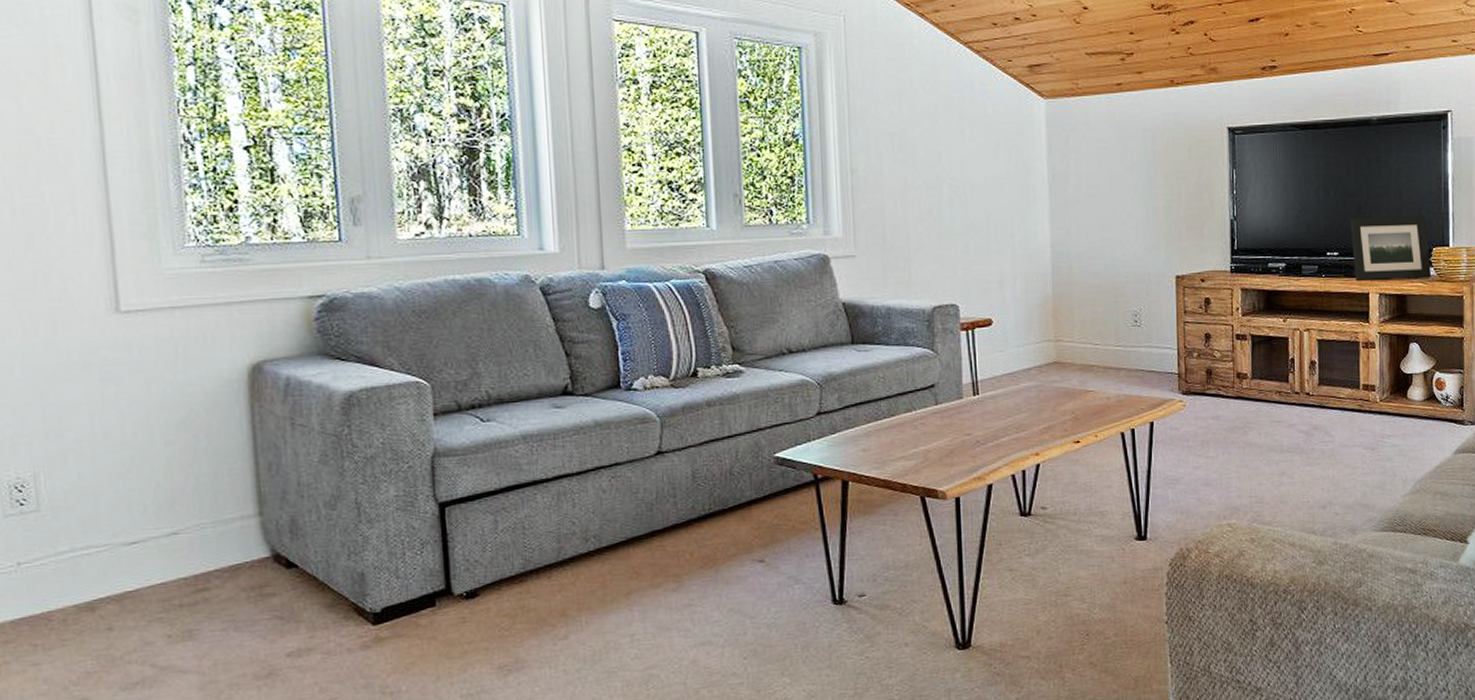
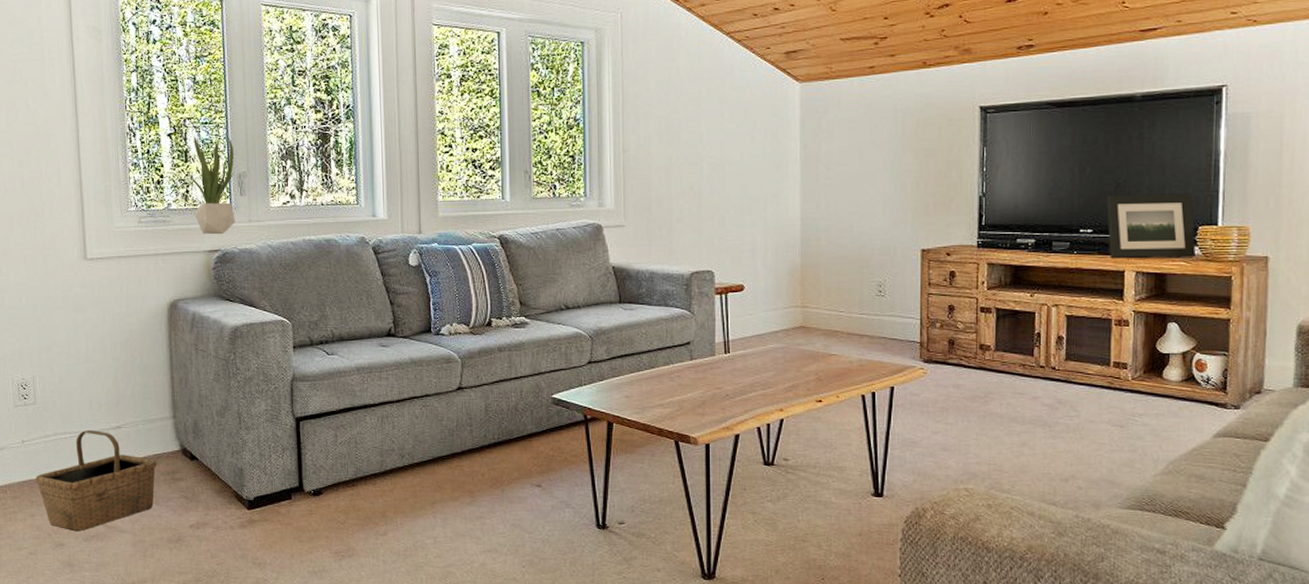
basket: none [40,539,236,680] -> present [35,429,157,532]
potted plant: none [273,150,347,276] -> present [186,136,235,235]

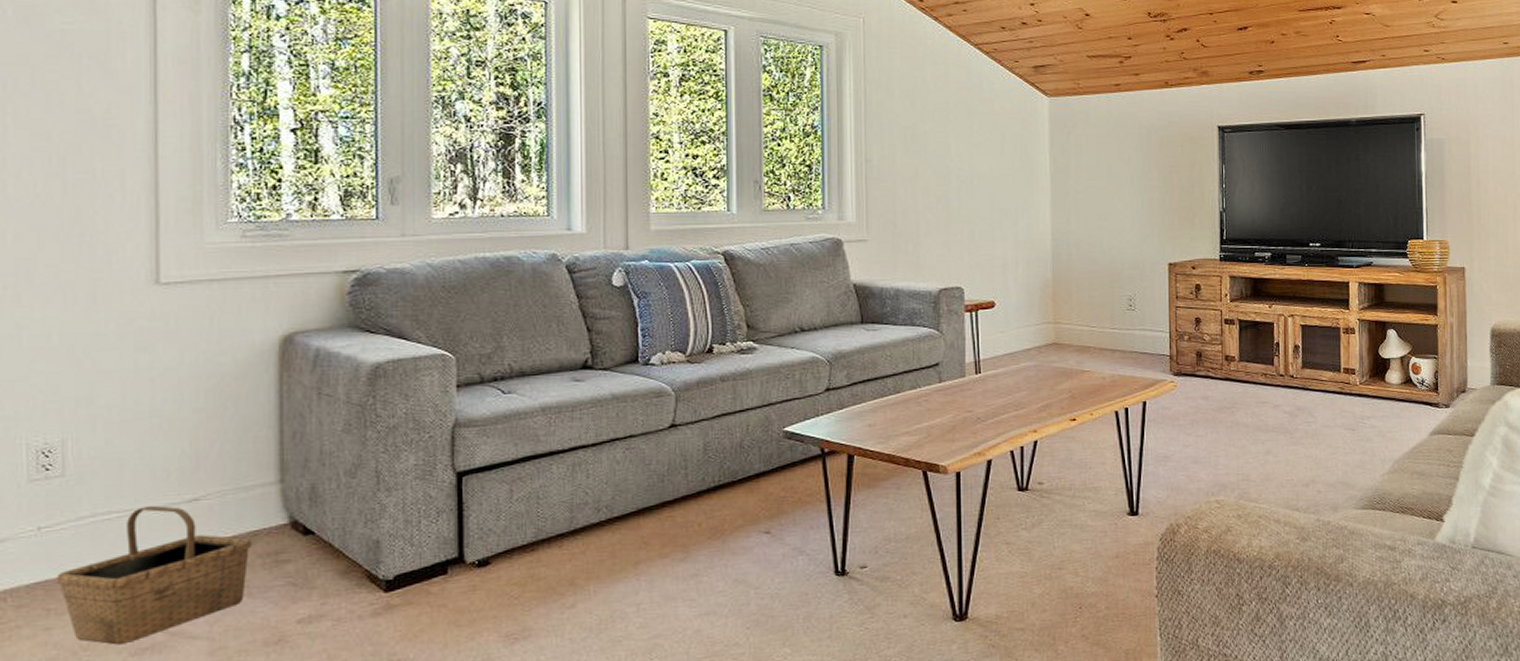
potted plant: present [186,136,235,235] -> none [316,133,384,252]
picture frame: present [1105,194,1196,259] -> none [1330,211,1407,271]

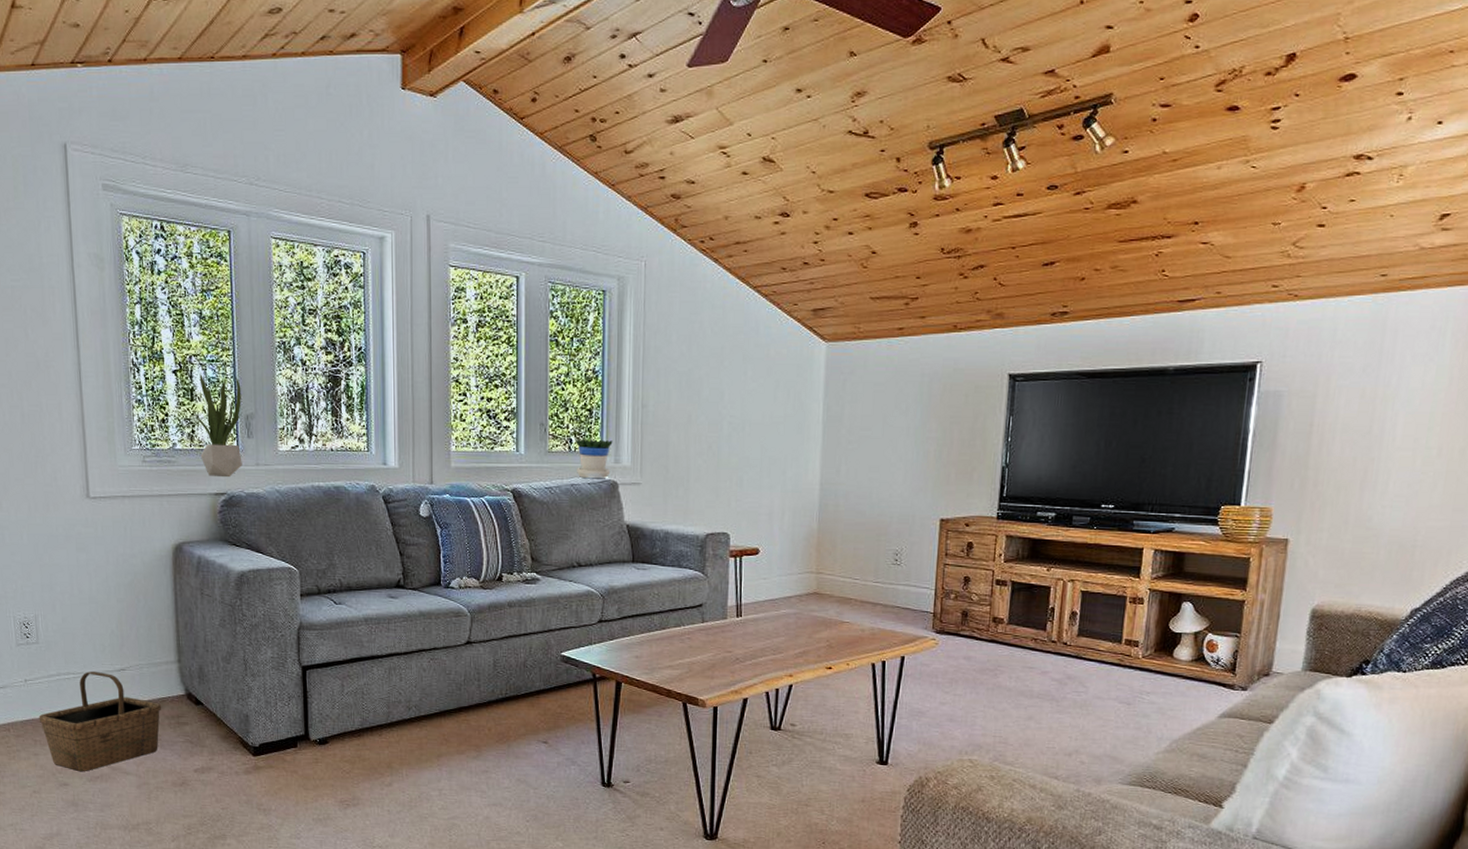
potted plant: none [316,133,384,252] -> present [192,374,242,478]
flowerpot: none [795,195,835,238] -> present [576,439,613,479]

